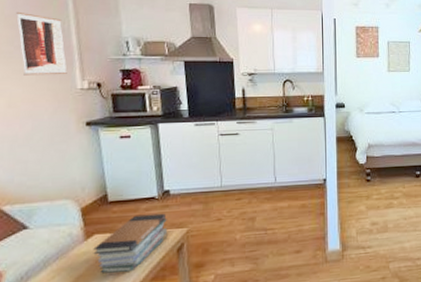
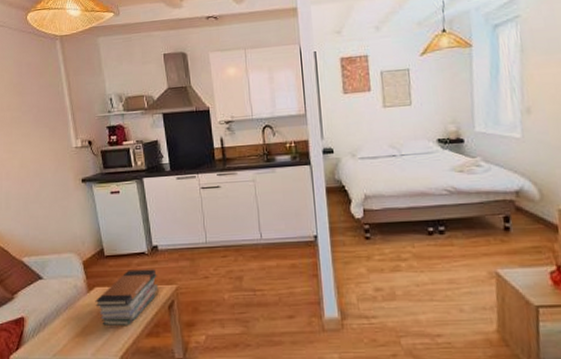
wall art: present [16,11,67,76] -> none [22,79,64,138]

